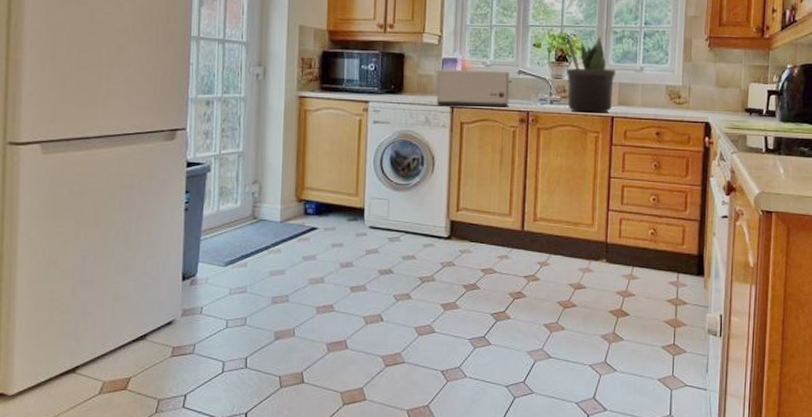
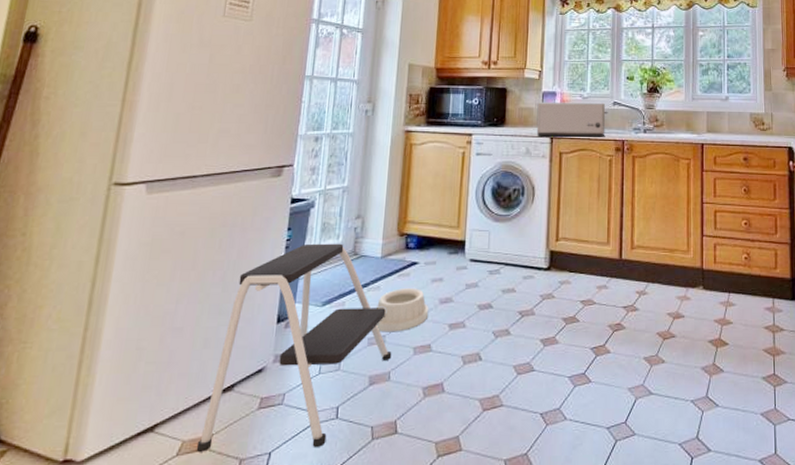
step stool: none [116,206,295,393] -> present [196,243,392,452]
pet bowl: none [279,252,330,293] -> present [377,288,429,332]
planter: present [566,33,616,113] -> none [656,66,703,141]

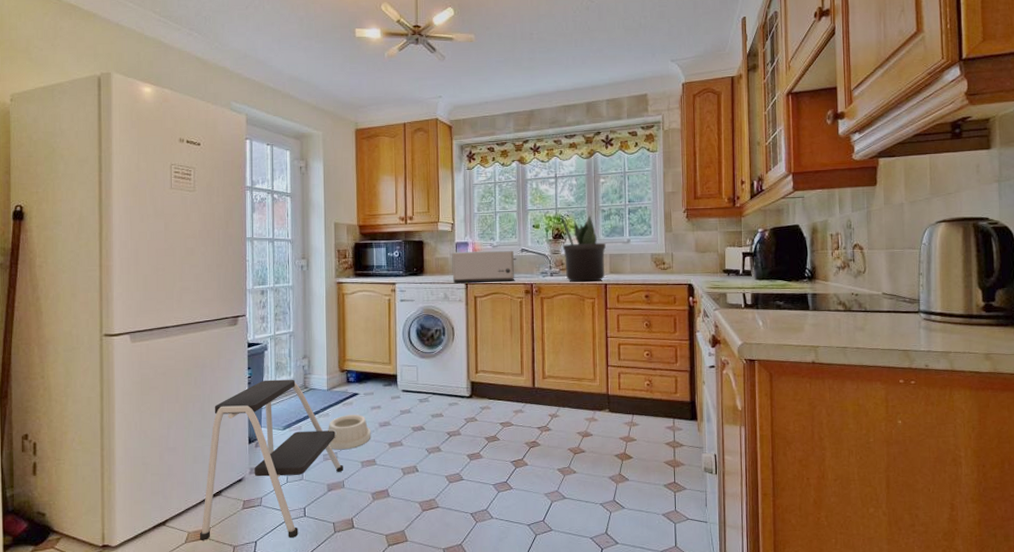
planter: none [656,66,703,141] -> present [560,214,606,282]

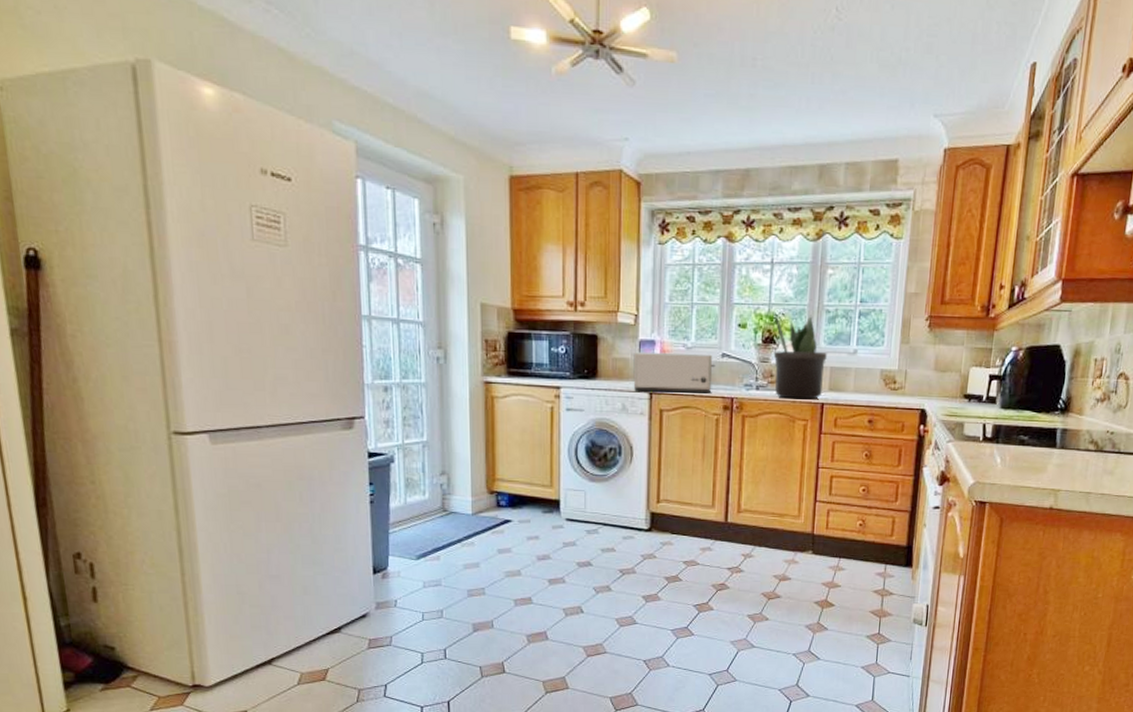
step stool: present [199,379,344,540] -> none [315,499,493,683]
pet bowl: present [328,415,371,450] -> none [473,545,527,585]

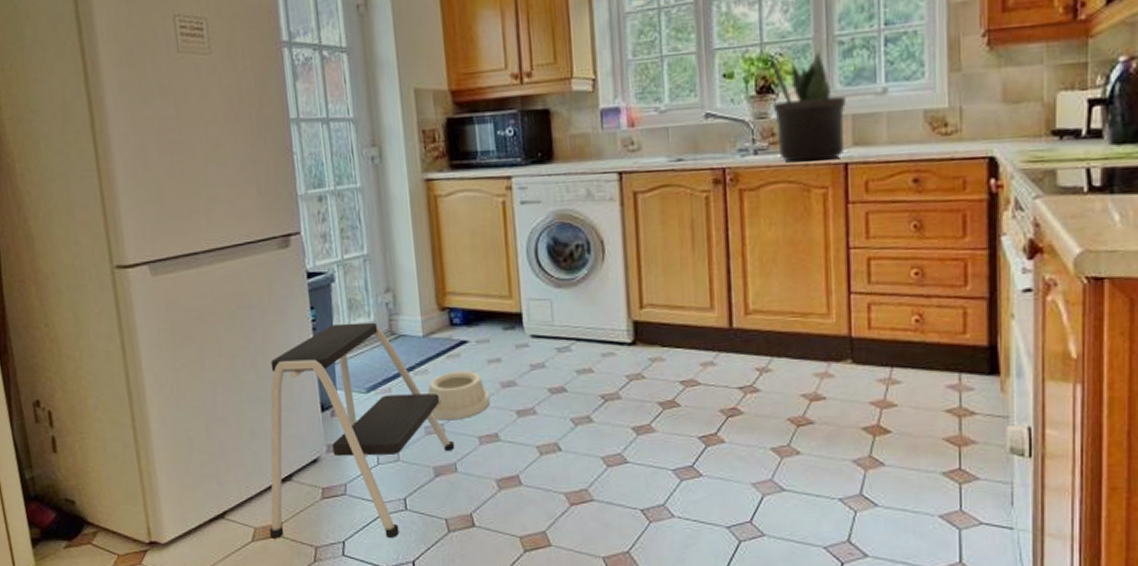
step stool: none [315,499,493,683] -> present [269,322,455,539]
pet bowl: none [473,545,527,585] -> present [428,371,491,421]
toaster: present [633,351,716,394] -> none [595,116,699,174]

